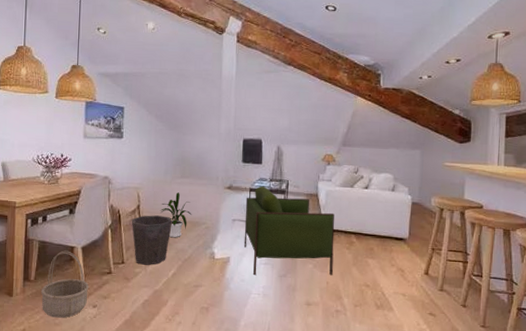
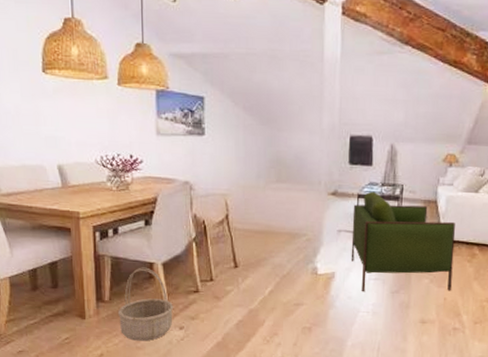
waste bin: present [131,215,172,265] -> none [219,226,267,282]
house plant: present [160,192,192,238] -> none [252,199,291,252]

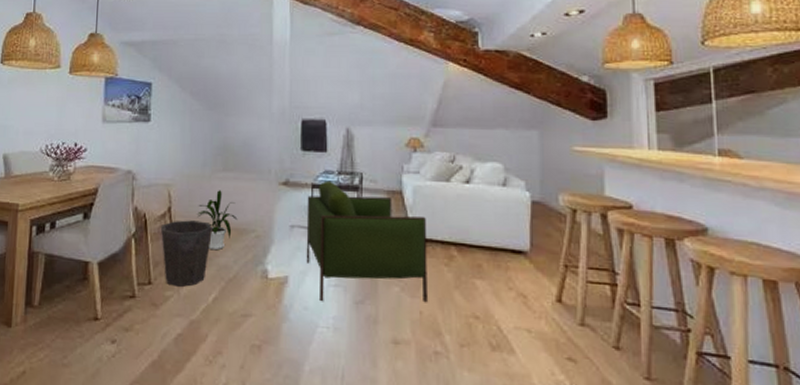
basket: present [117,267,174,341] -> none [46,266,107,357]
waste bin: none [219,226,267,282] -> present [160,220,212,287]
house plant: none [252,199,291,252] -> present [196,190,238,251]

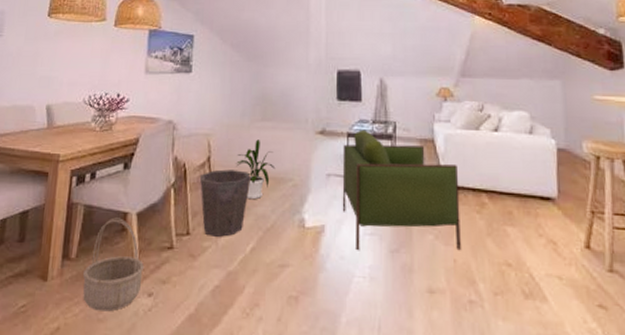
basket: none [46,266,107,357] -> present [82,217,145,312]

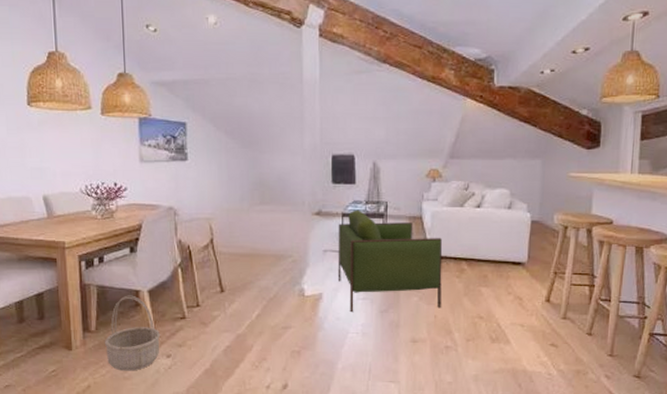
waste bin: present [199,169,251,237] -> none [204,250,253,307]
house plant: present [235,139,276,200] -> none [237,222,276,275]

